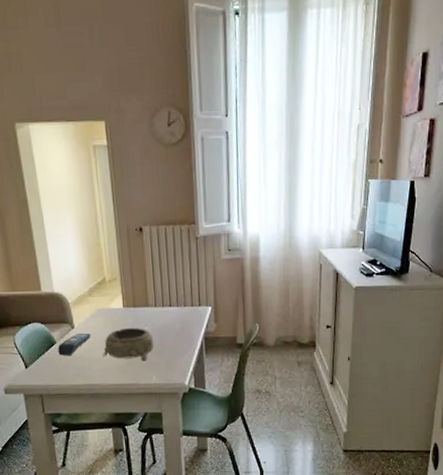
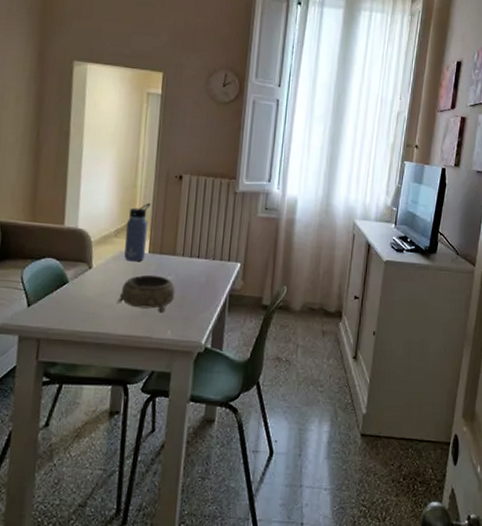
remote control: present [58,332,91,356] -> none [68,274,109,297]
water bottle: none [97,258,121,318] -> present [124,202,151,262]

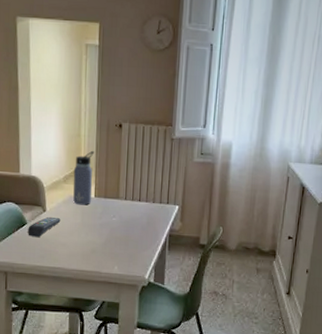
remote control: none [68,274,109,297] -> present [28,216,61,237]
decorative bowl: present [117,274,176,312] -> none [69,216,120,250]

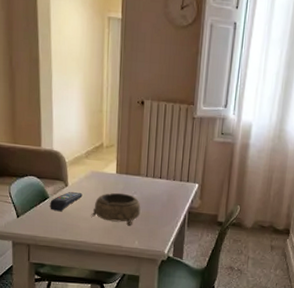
decorative bowl: none [69,216,120,250] -> present [91,192,141,225]
water bottle: present [73,150,94,205] -> none [94,126,116,181]

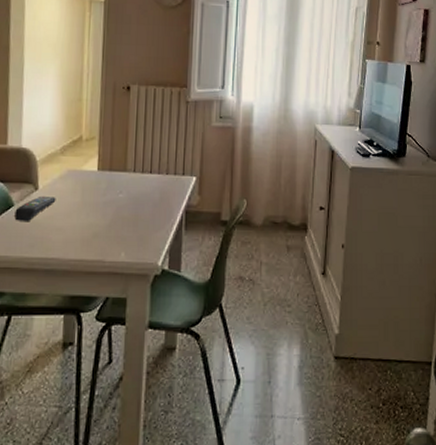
decorative bowl: present [91,192,141,225] -> none [66,193,128,233]

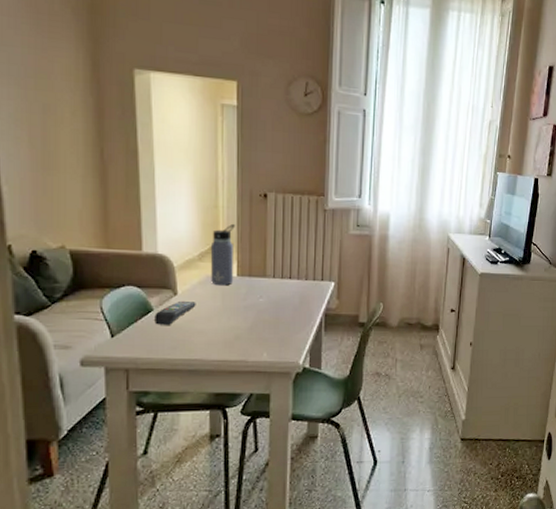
water bottle: none [72,116,98,181] -> present [210,223,235,286]

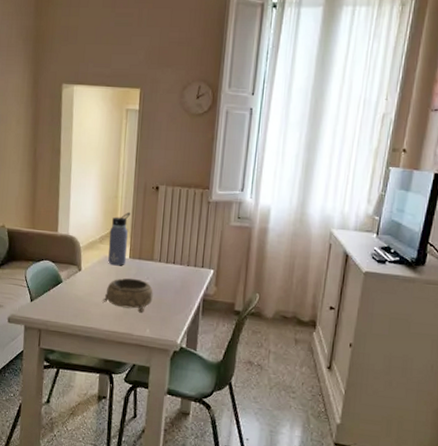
remote control: present [154,300,196,325] -> none [62,276,95,296]
decorative bowl: none [208,298,269,335] -> present [103,278,153,312]

